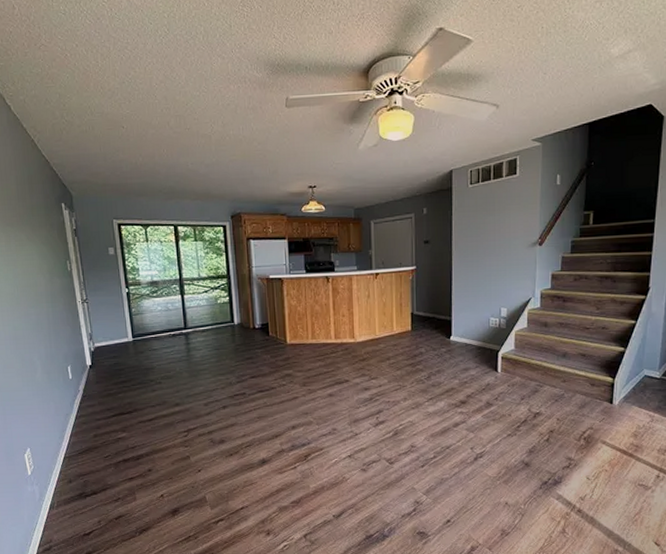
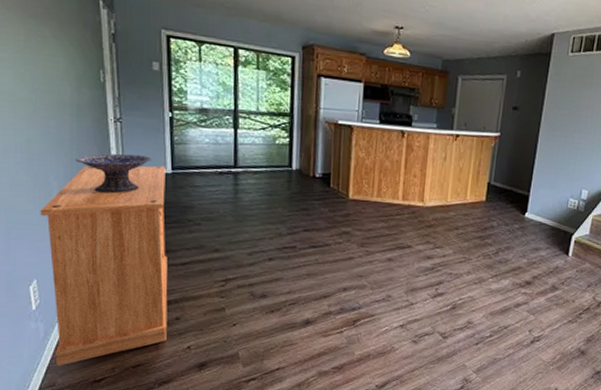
dresser: none [28,335,142,524] -> present [40,165,168,366]
decorative bowl: none [53,328,116,366] -> present [76,153,153,194]

